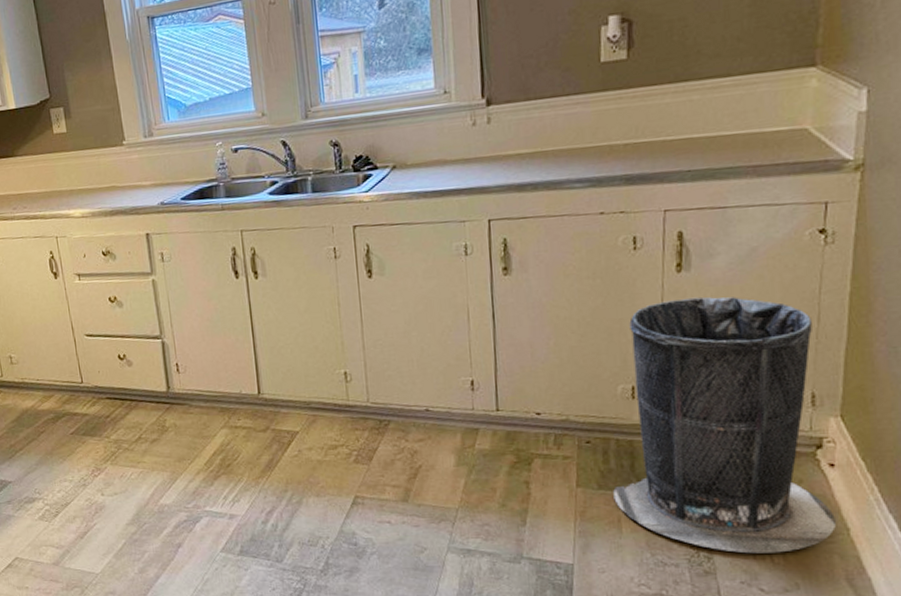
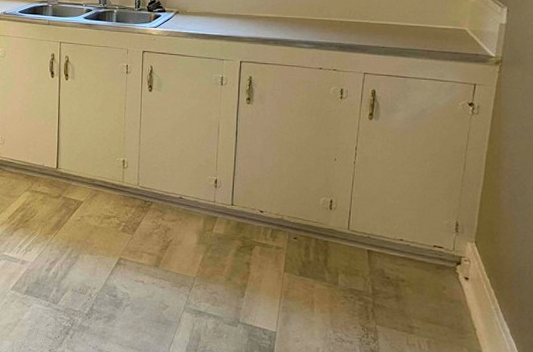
trash can: present [613,296,836,554] -> none [310,139,466,342]

